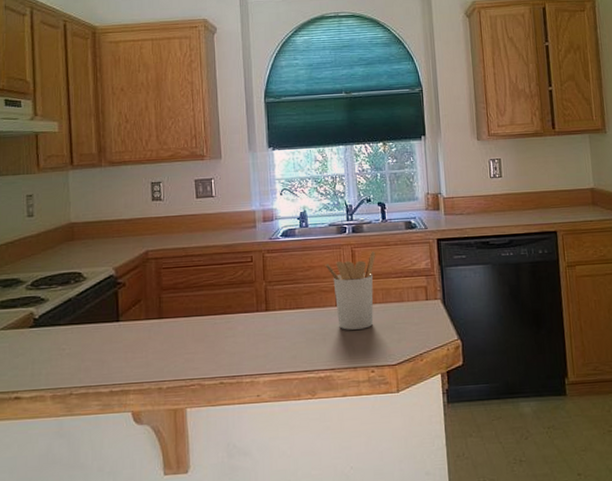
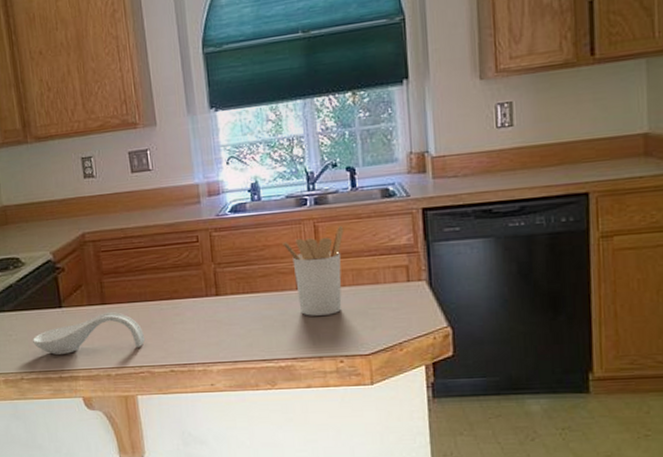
spoon rest: none [86,326,198,369] -> present [33,312,146,355]

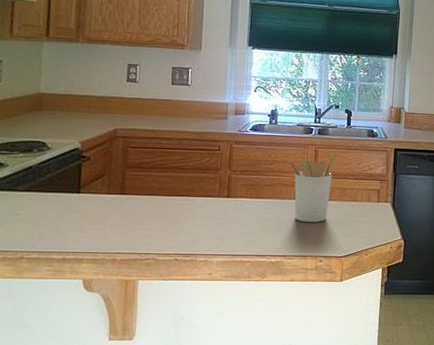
spoon rest: present [33,312,146,355] -> none [42,202,157,237]

